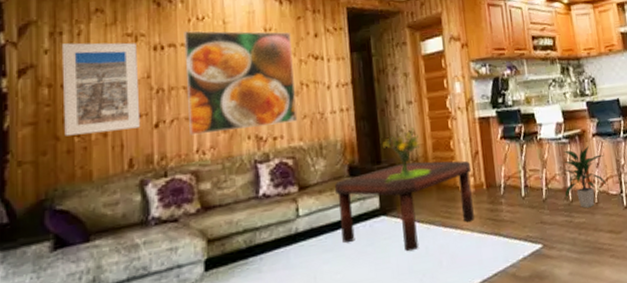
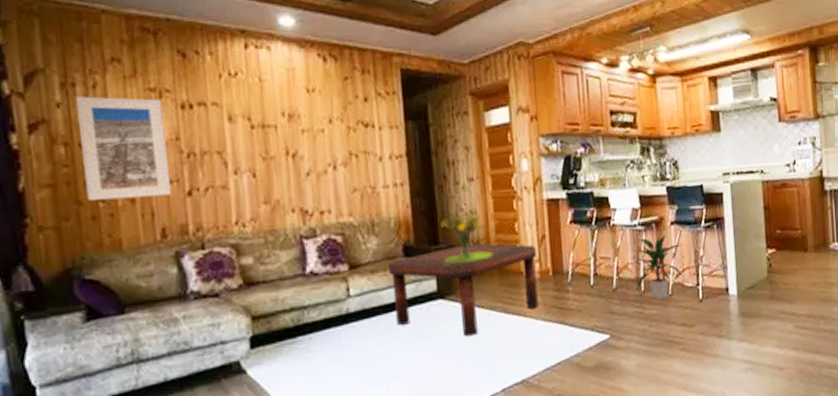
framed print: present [184,30,298,136] -> none [214,87,347,206]

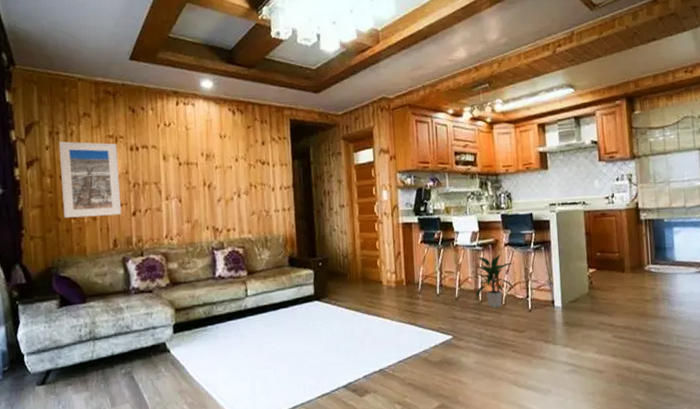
coffee table: present [387,244,538,337] -> none [276,258,394,332]
bouquet: present [441,207,493,264] -> none [318,228,358,273]

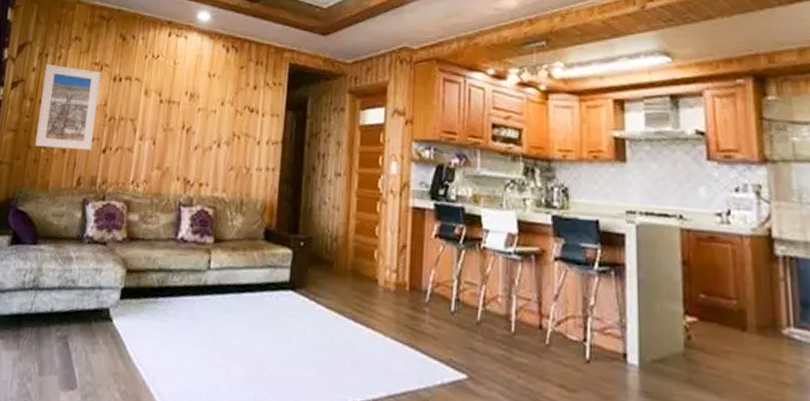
indoor plant: present [475,254,515,308] -> none [506,270,567,348]

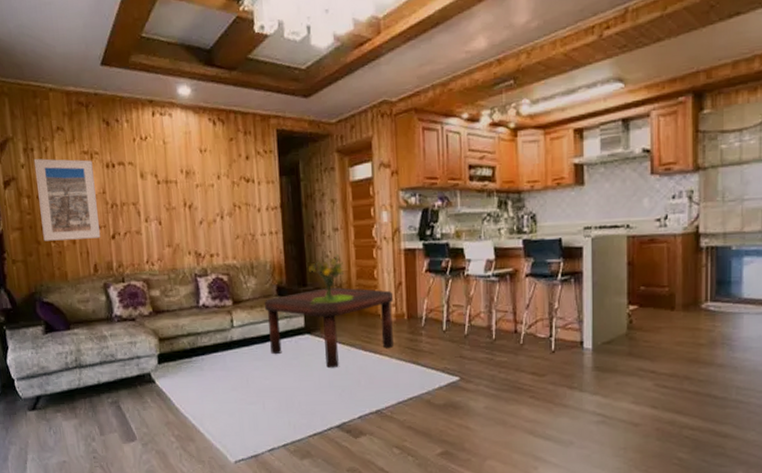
coffee table: none [247,238,396,338] -> present [264,287,394,369]
bouquet: none [299,202,350,258] -> present [309,254,354,304]

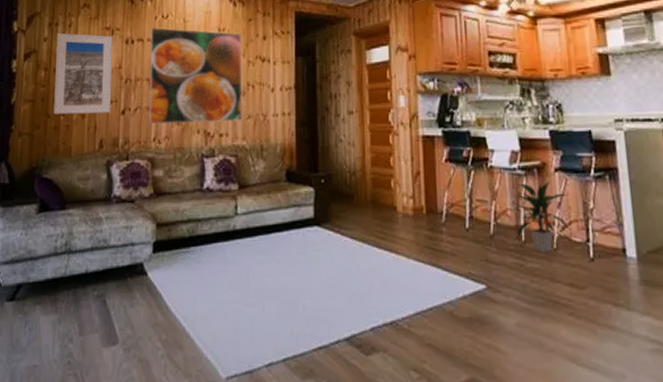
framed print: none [130,149,232,248] -> present [148,26,243,125]
coffee table: present [264,287,394,369] -> none [271,175,411,268]
bouquet: present [309,254,354,304] -> none [321,139,368,192]
indoor plant: none [488,286,536,348] -> present [516,181,570,253]

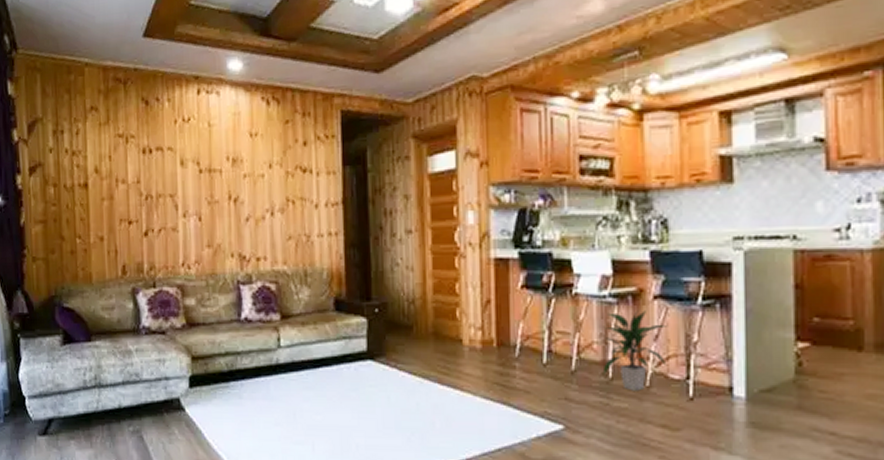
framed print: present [53,33,113,114] -> none [63,142,132,237]
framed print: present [148,26,243,125] -> none [170,132,282,248]

